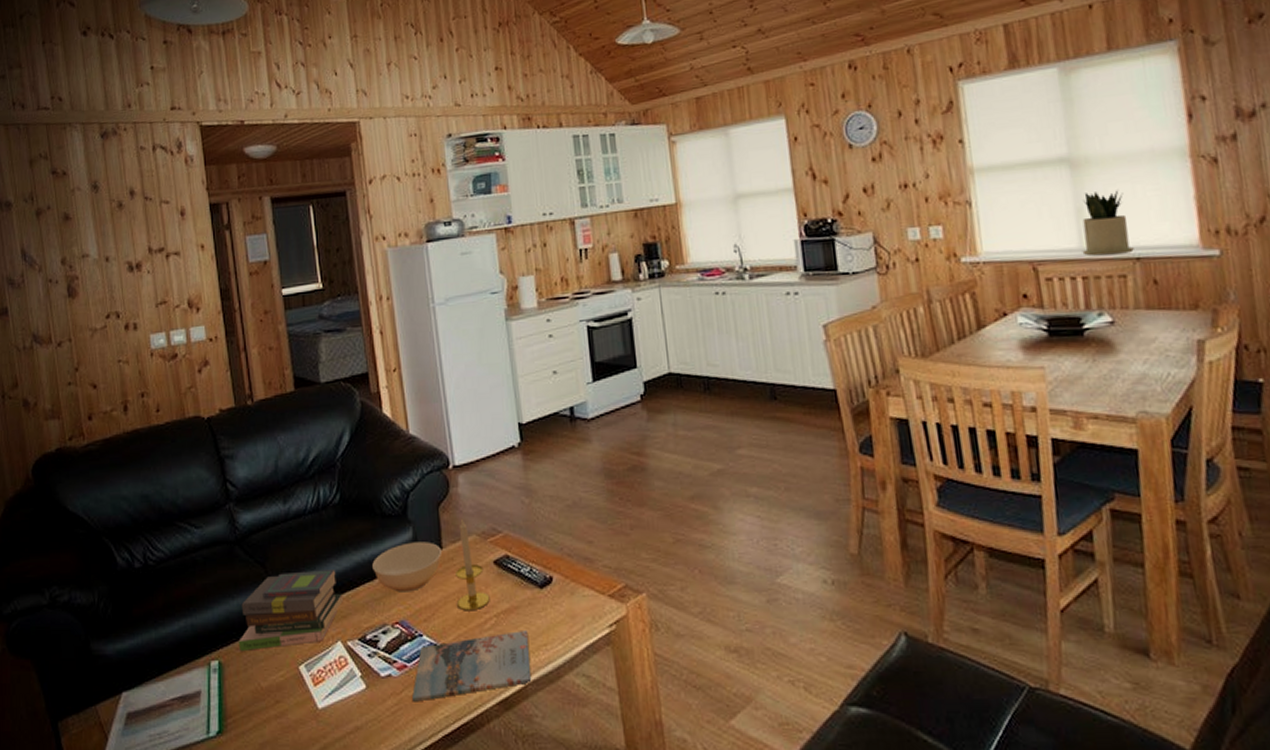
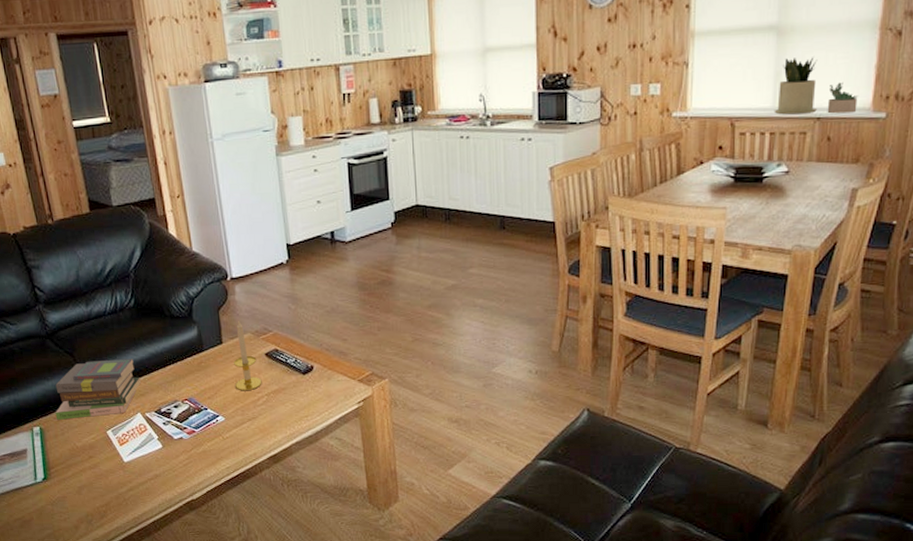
bowl: present [372,541,443,593] -> none [164,338,223,377]
magazine: present [411,629,531,702] -> none [199,405,295,457]
succulent plant: none [1144,216,1183,253] -> present [827,81,858,114]

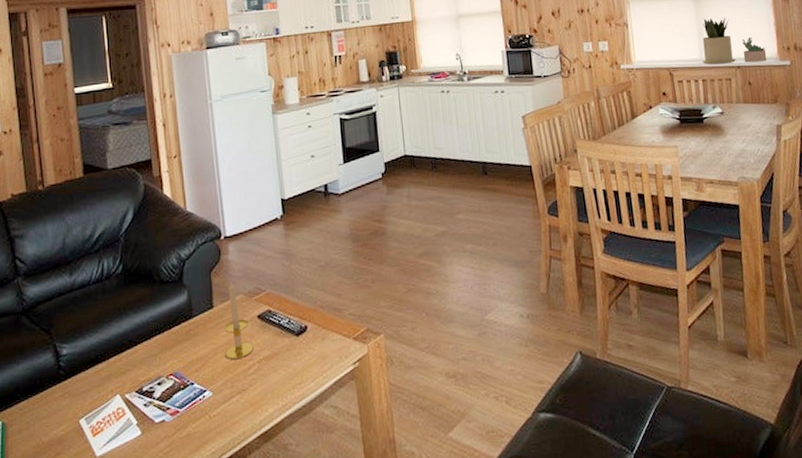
books: present [55,359,142,420] -> none [22,332,124,411]

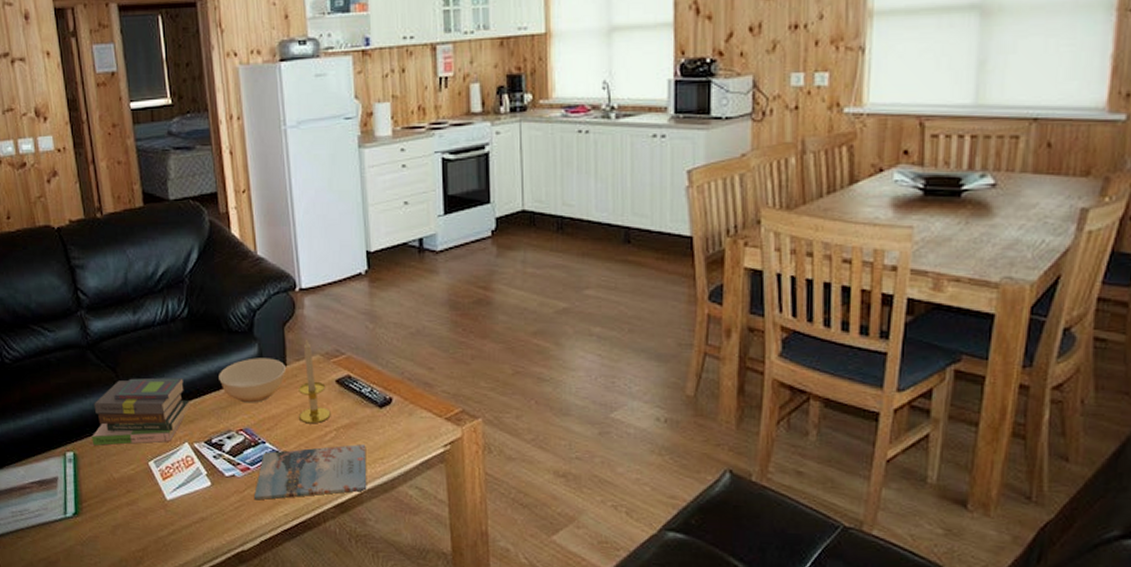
books: none [22,332,124,411] -> present [92,377,191,445]
bowl: none [150,302,213,348] -> present [219,358,287,403]
magazine: none [182,371,288,443] -> present [253,443,367,500]
planter: present [702,17,736,65] -> none [976,43,1034,114]
succulent plant: present [742,36,767,63] -> none [1047,74,1088,114]

